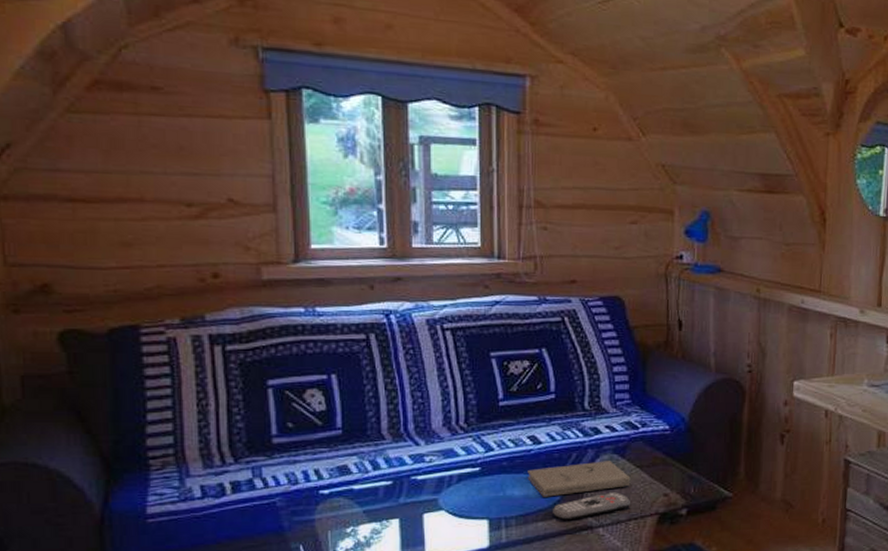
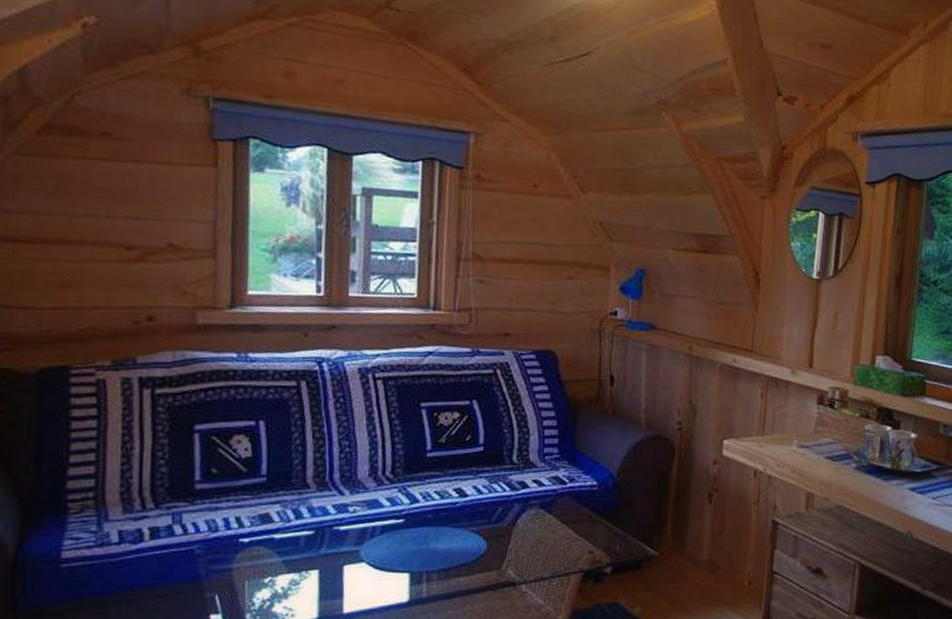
book: present [527,461,631,497] -> none [451,516,556,551]
remote control: present [553,492,630,521] -> none [475,548,555,576]

